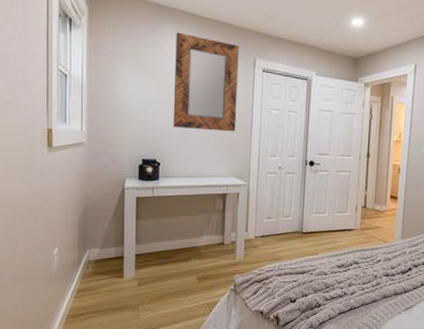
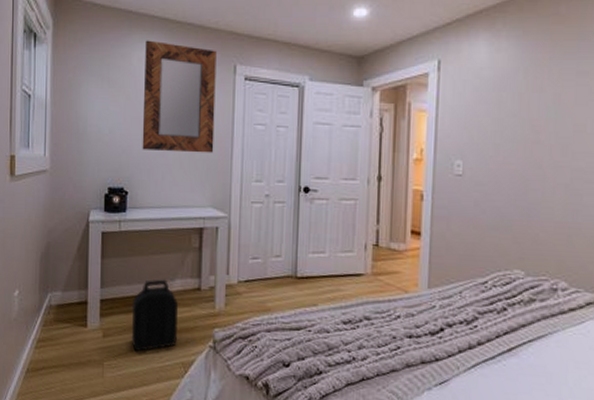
backpack: none [163,236,204,297] -> present [131,279,178,352]

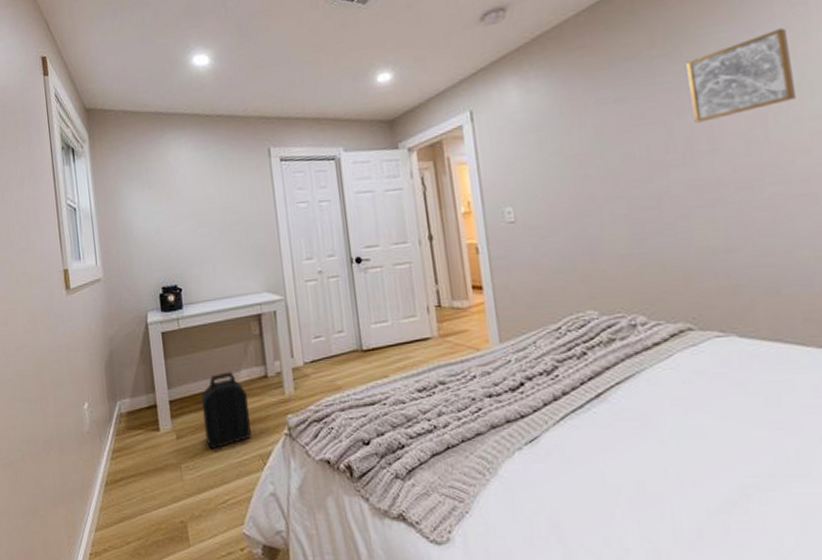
home mirror: present [142,40,217,153] -> none [179,136,260,245]

